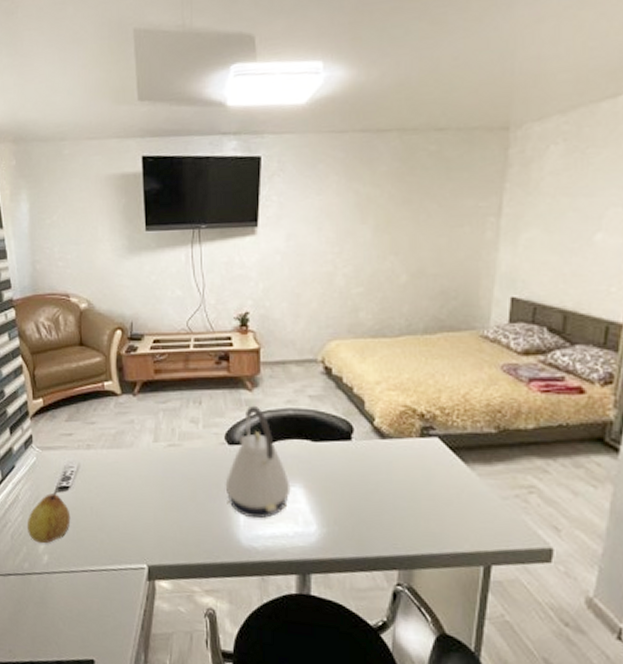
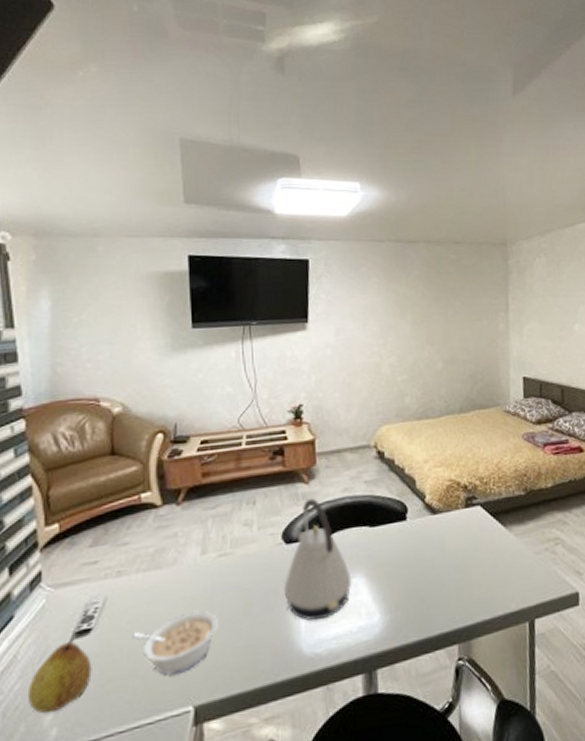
legume: none [98,488,169,537] -> present [131,610,220,675]

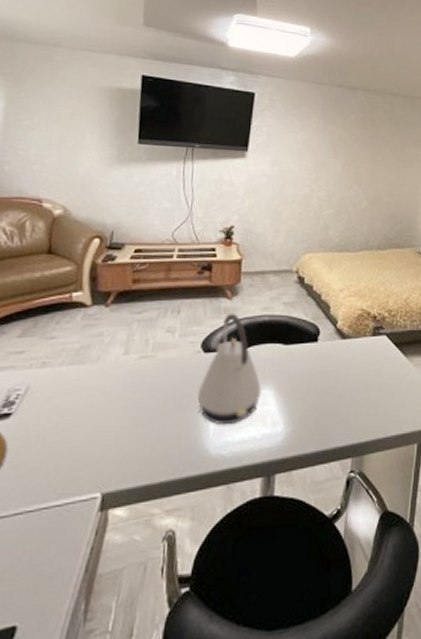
legume: present [131,610,220,675] -> none [48,406,134,463]

